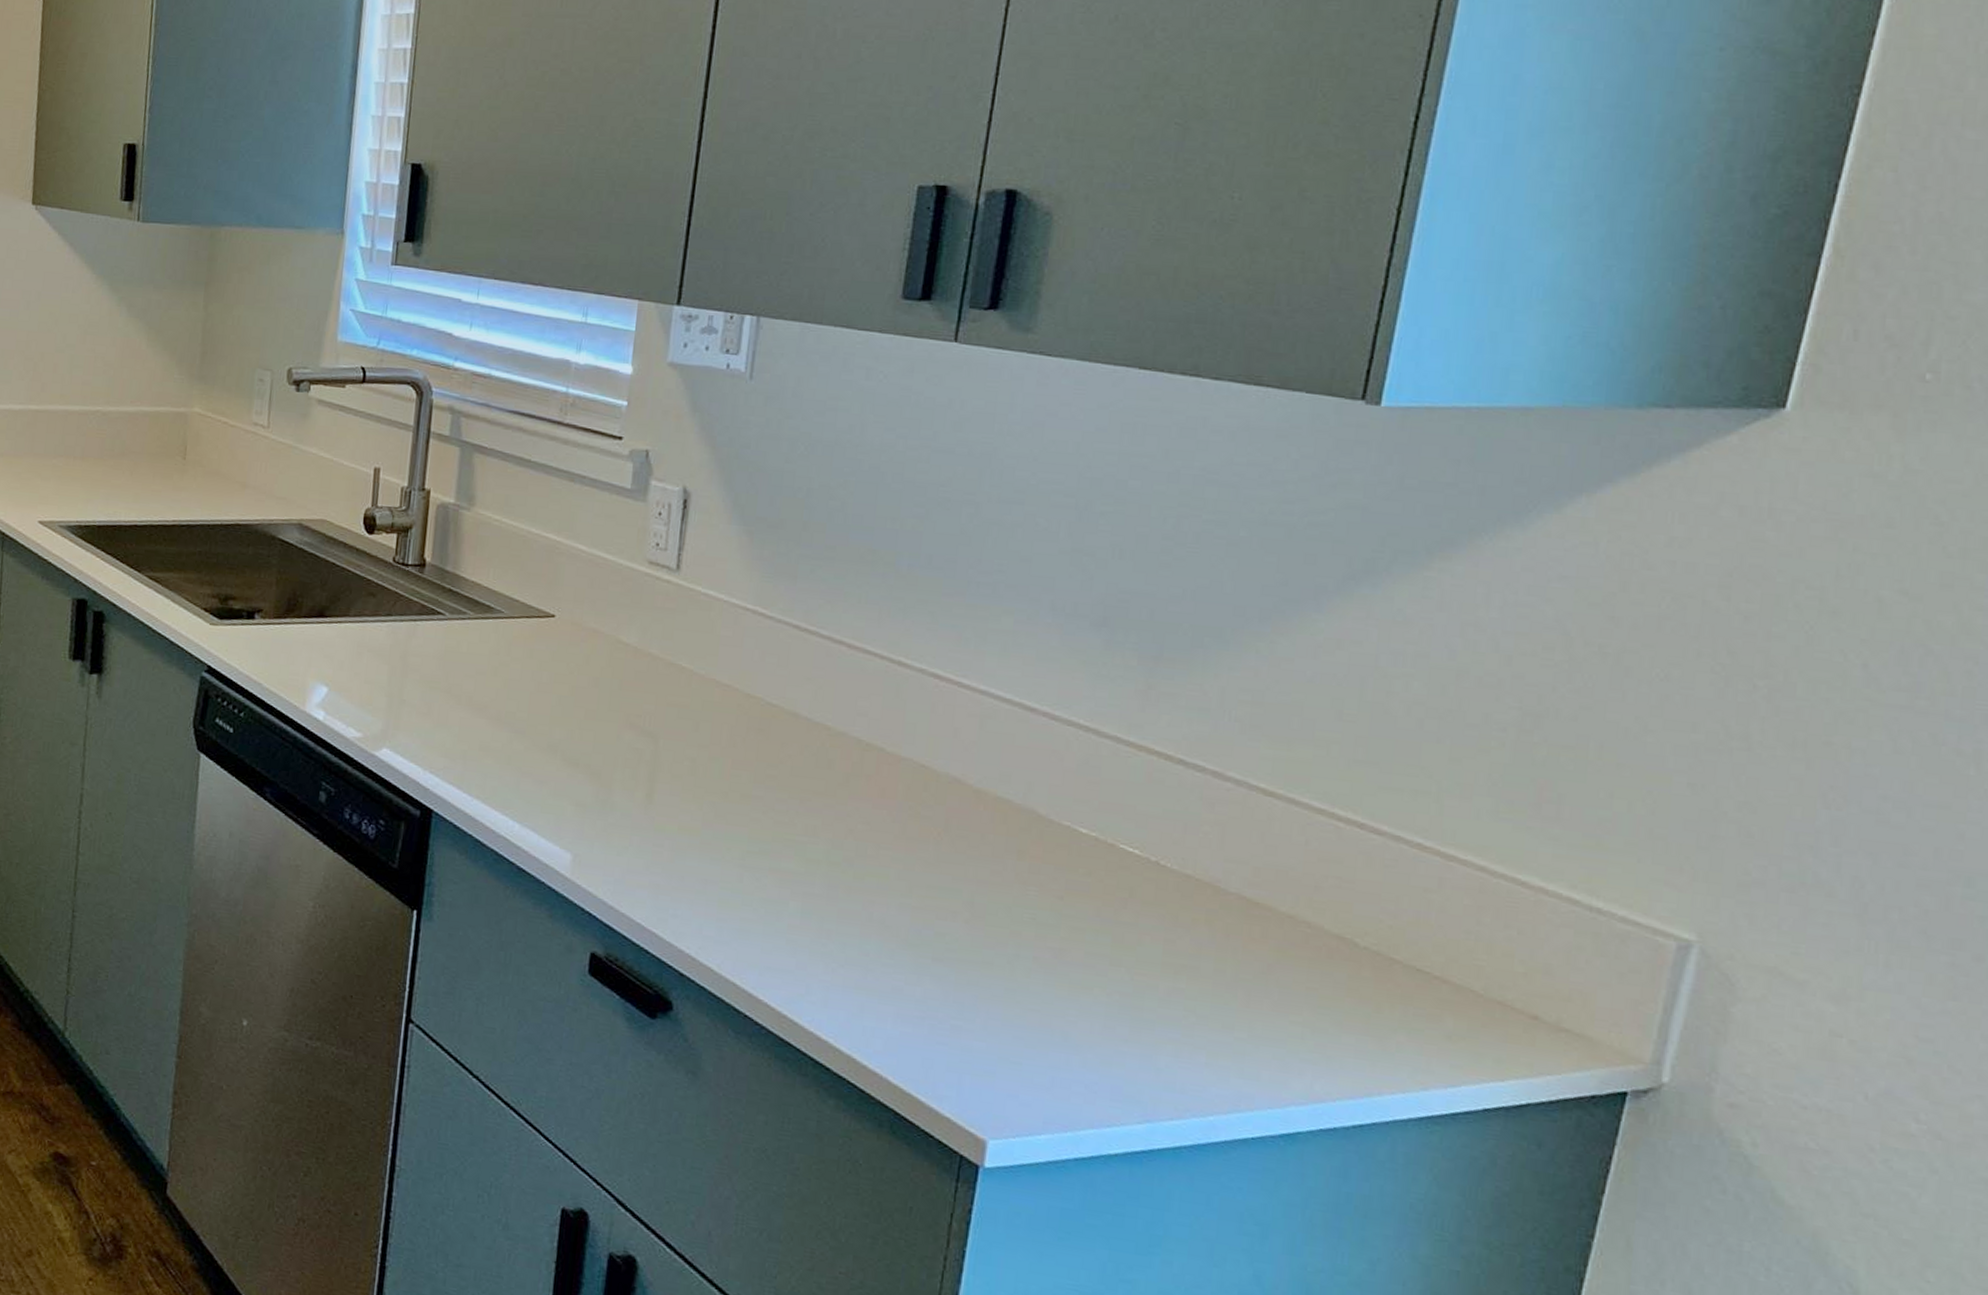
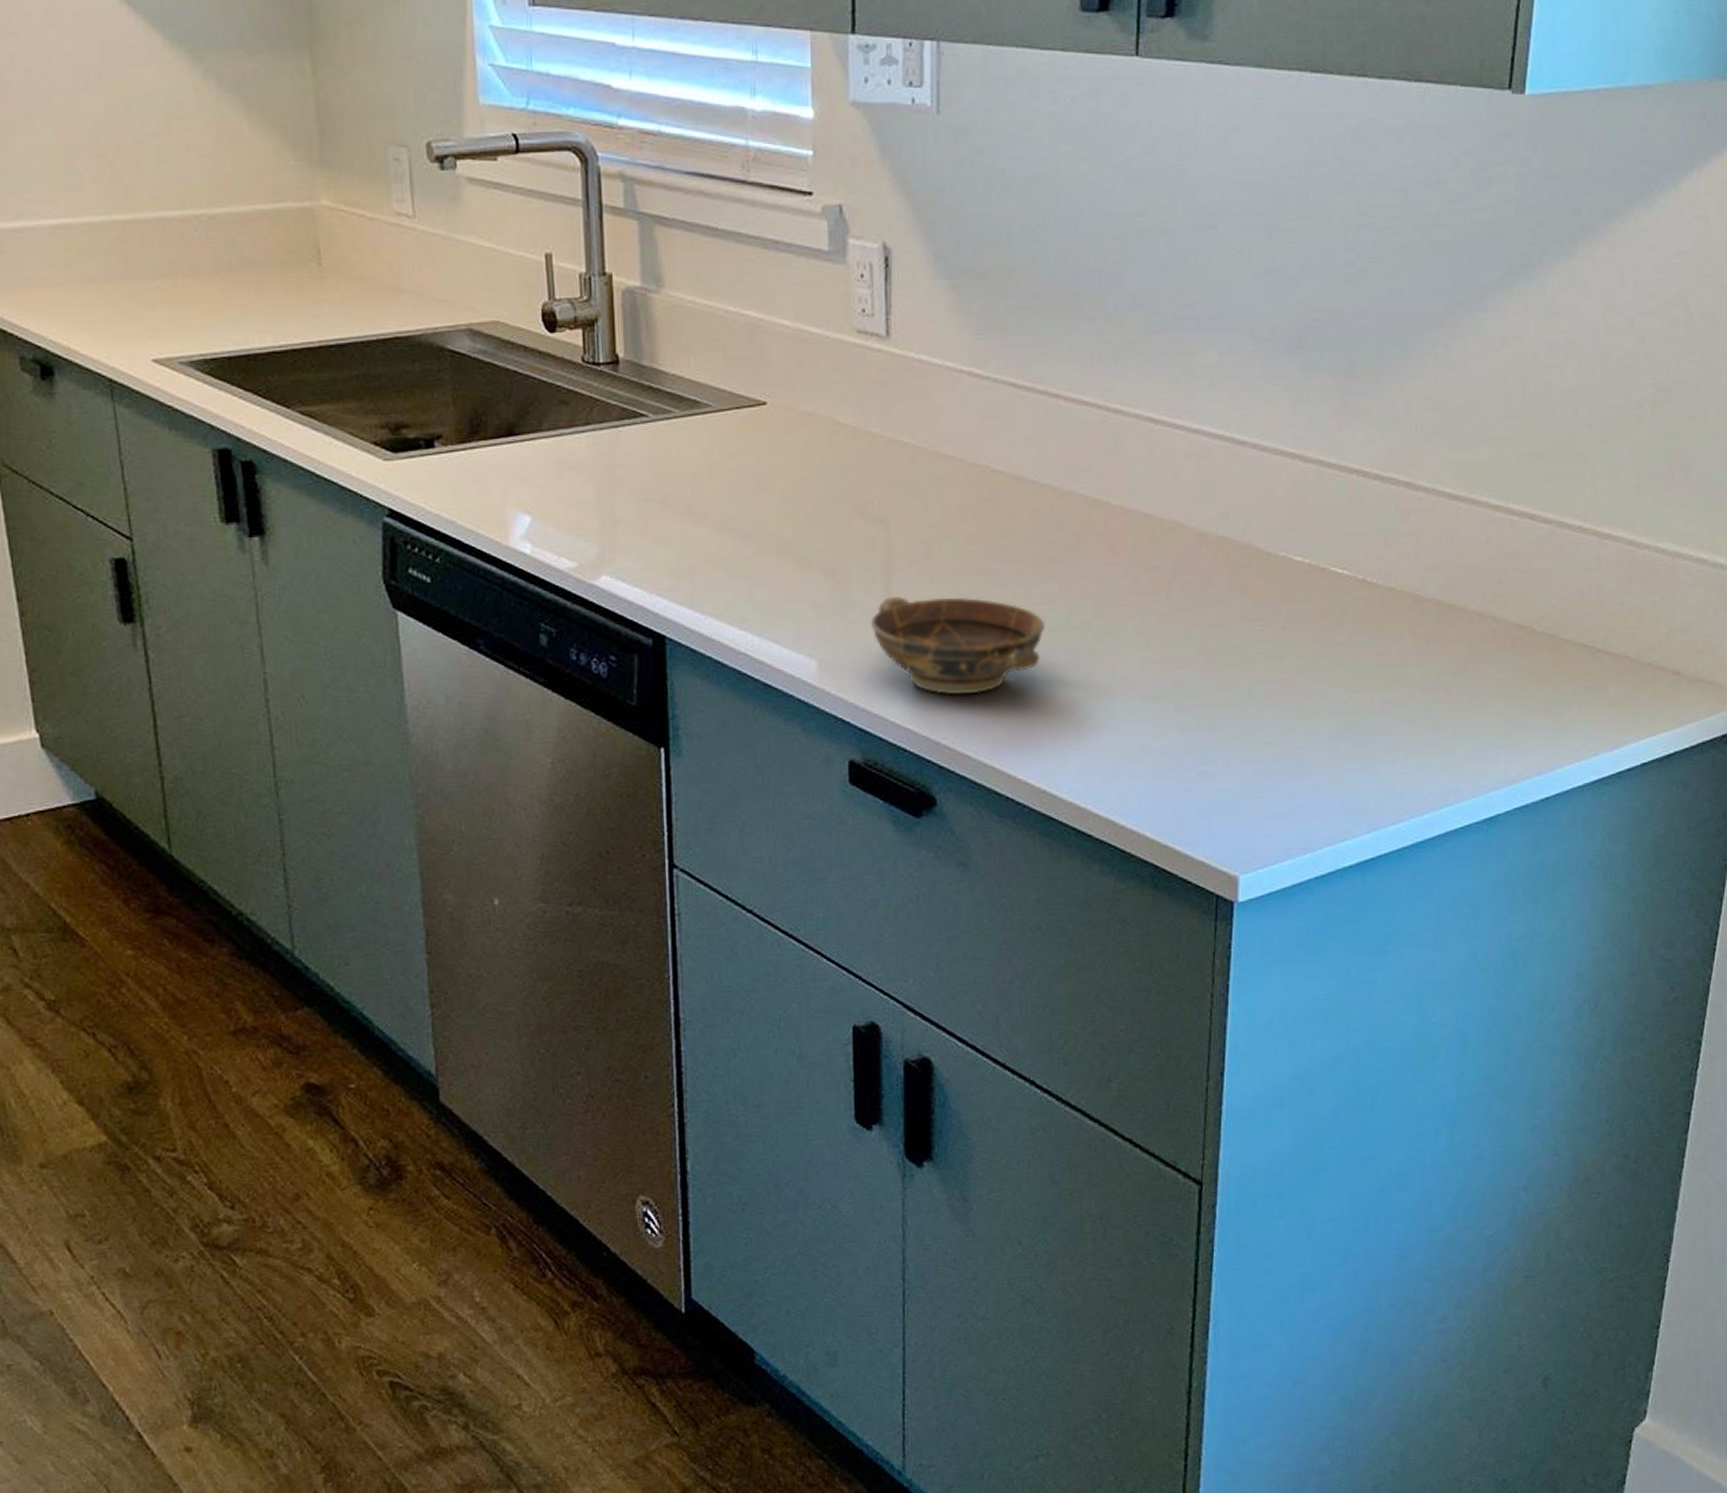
bowl: none [628,805,803,910] -> present [870,595,1044,695]

